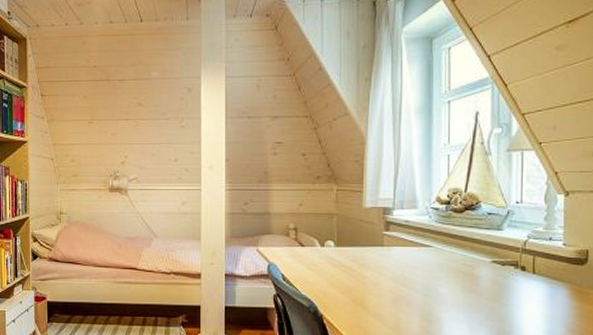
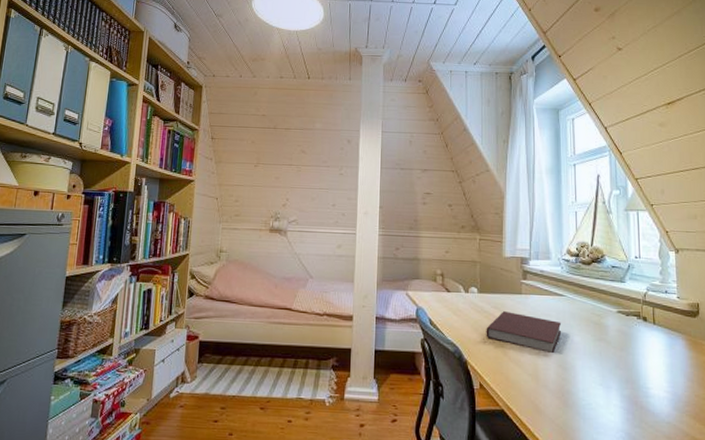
notebook: none [343,265,428,307] -> present [486,311,562,354]

